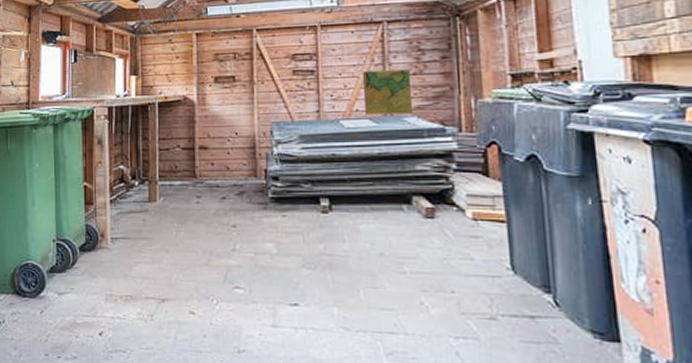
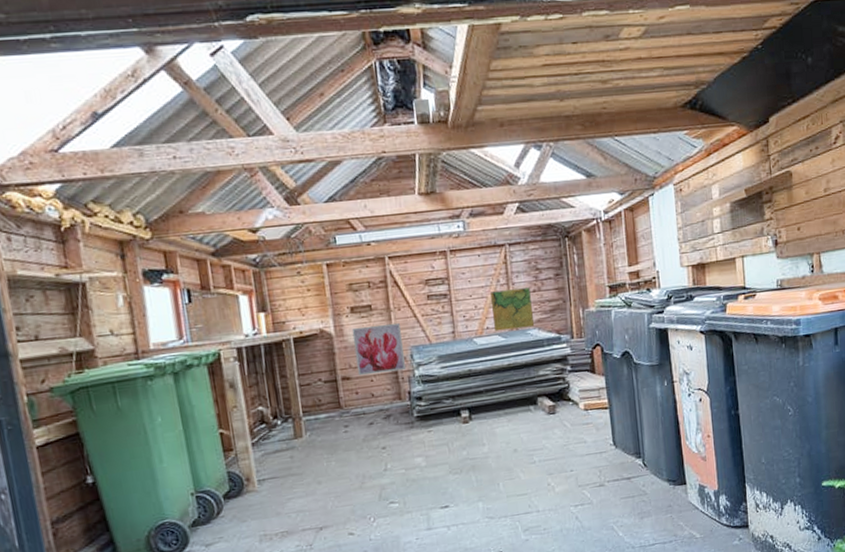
wall art: none [213,96,264,147] -> present [351,322,406,376]

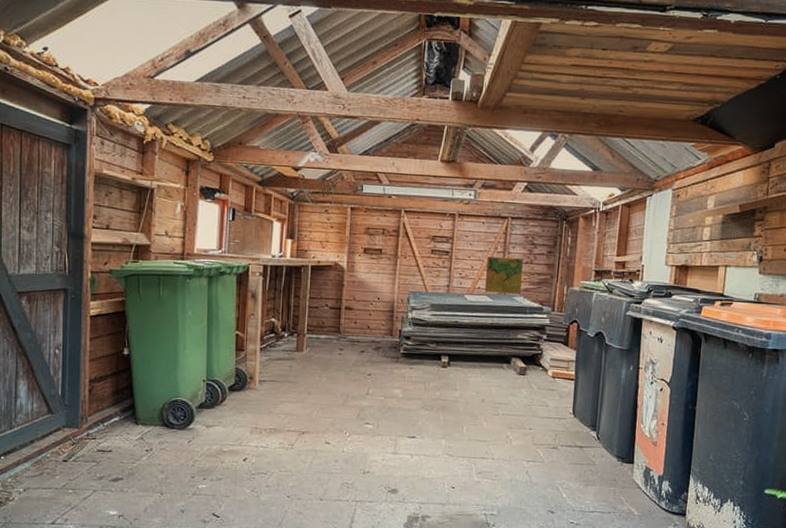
wall art: present [351,322,406,376] -> none [359,266,403,311]

